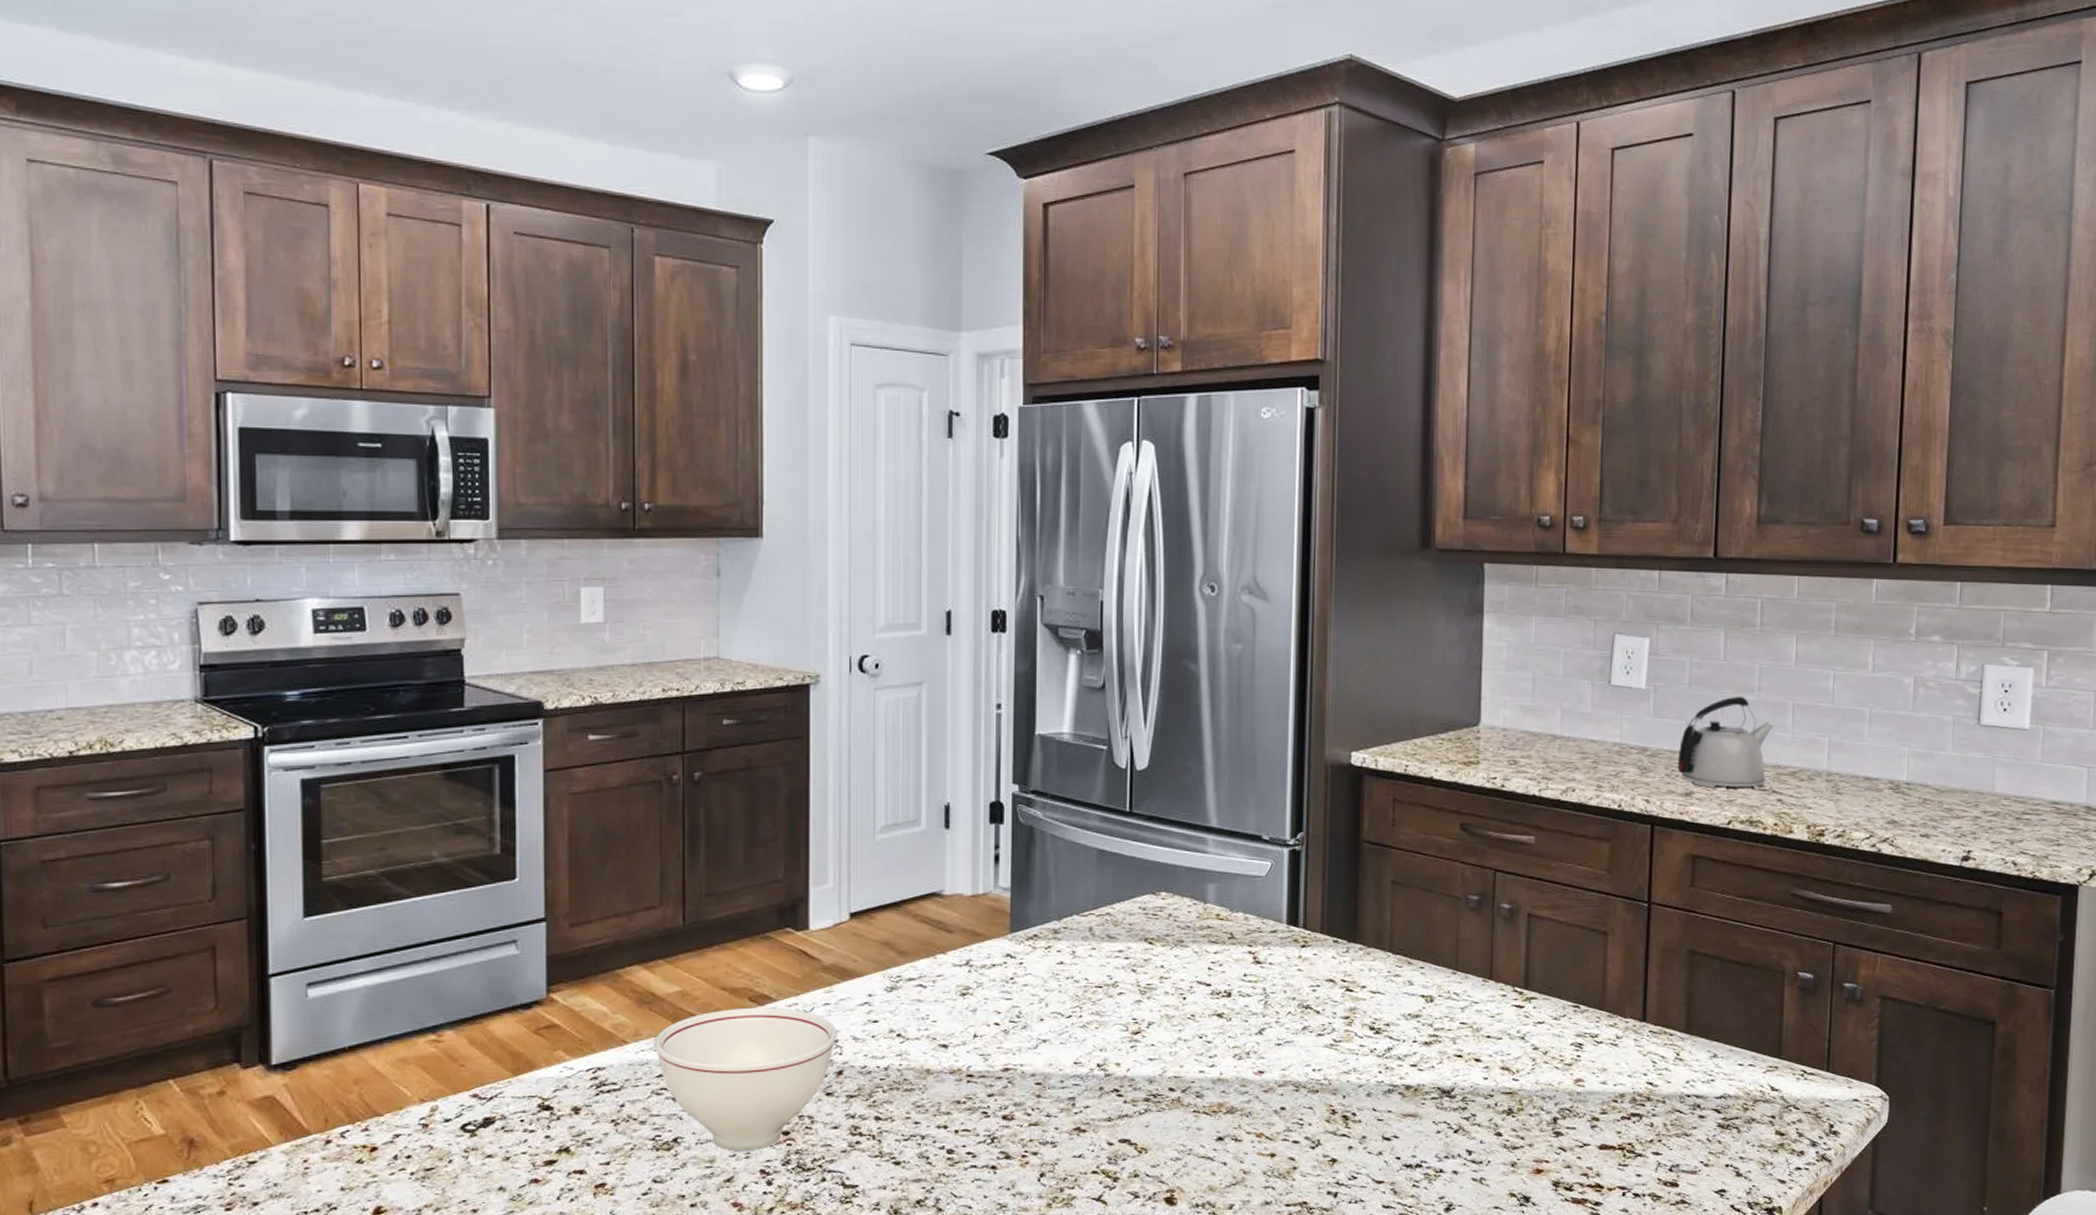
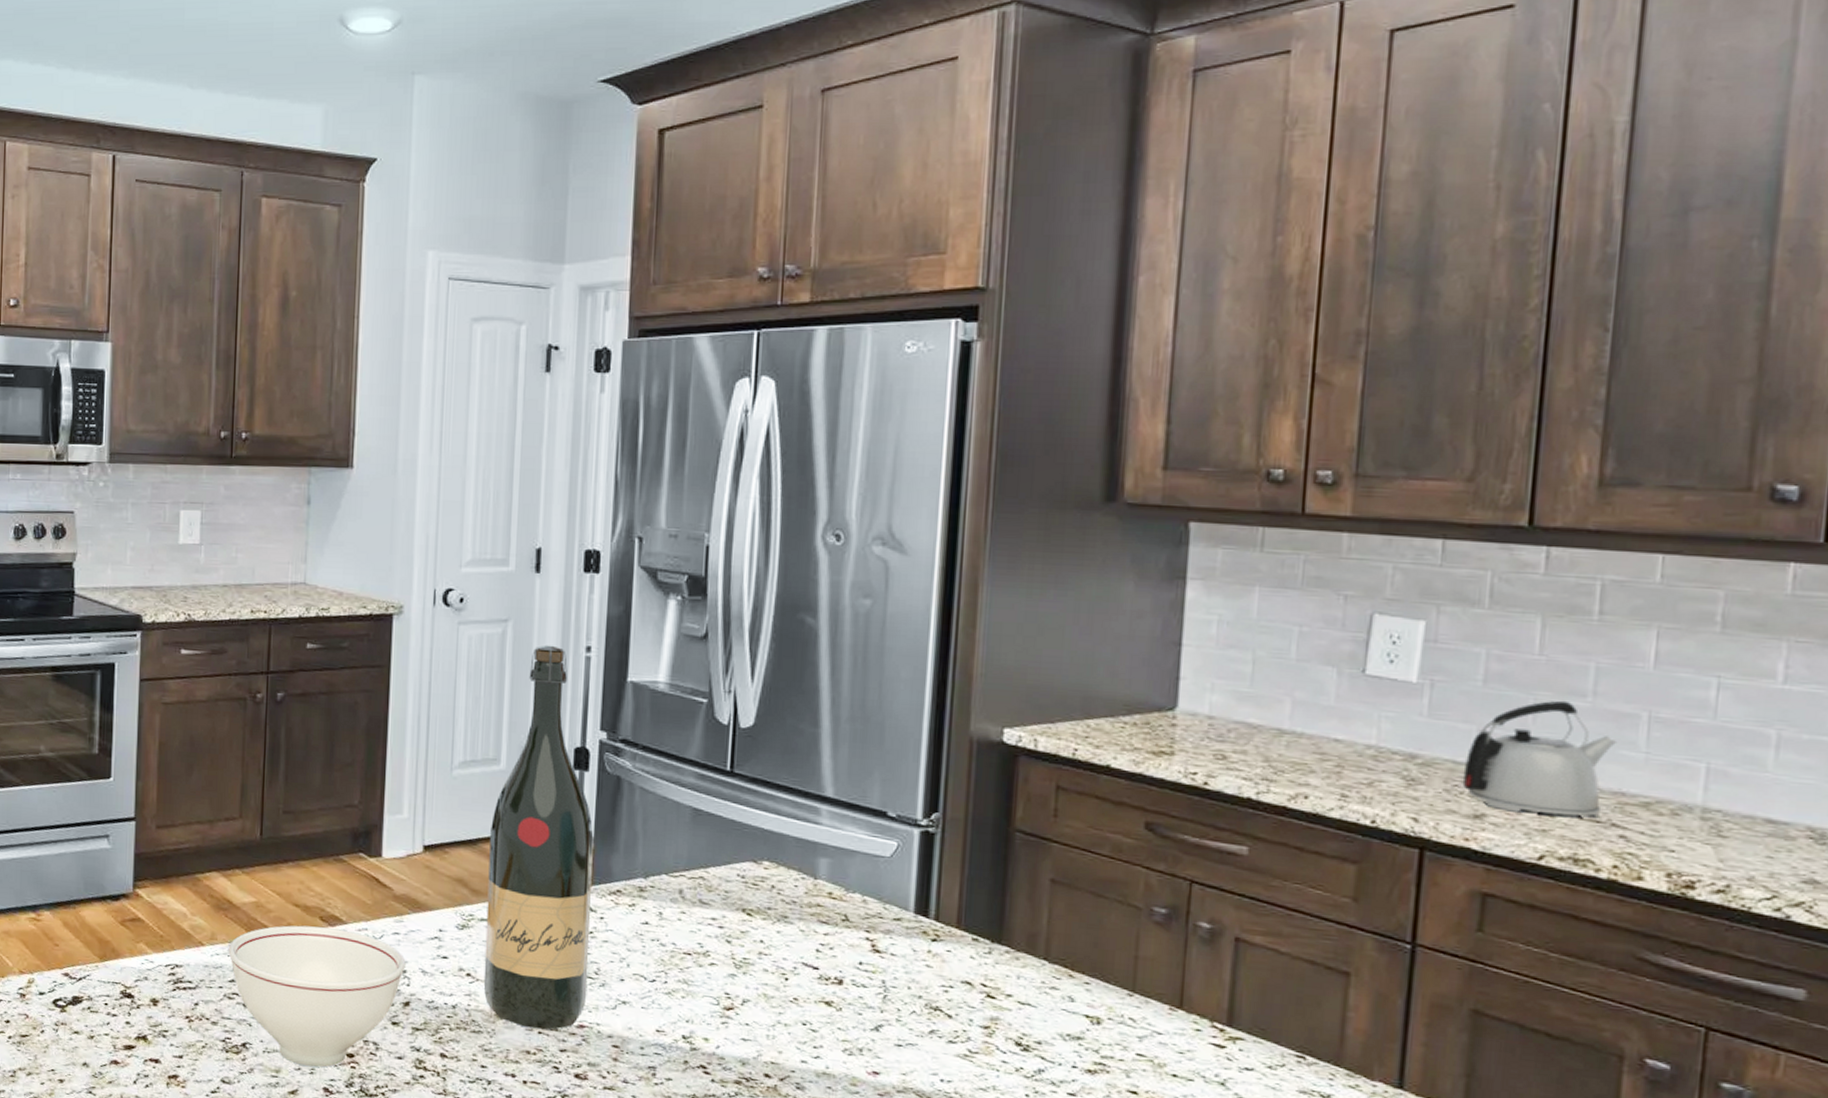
wine bottle: none [913,705,1011,1078] -> present [483,645,594,1030]

